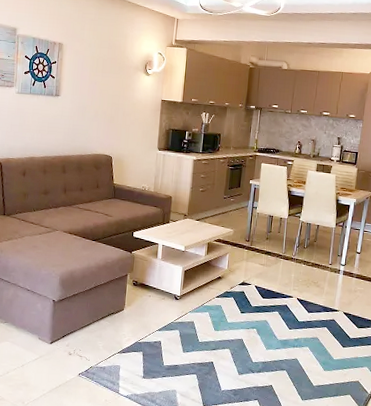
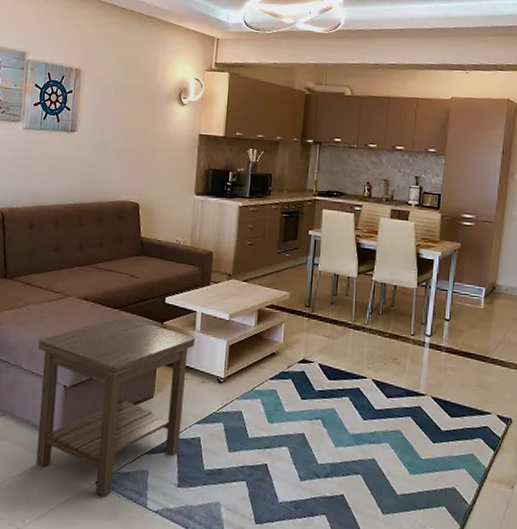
side table: none [31,247,158,385] -> present [36,316,196,496]

